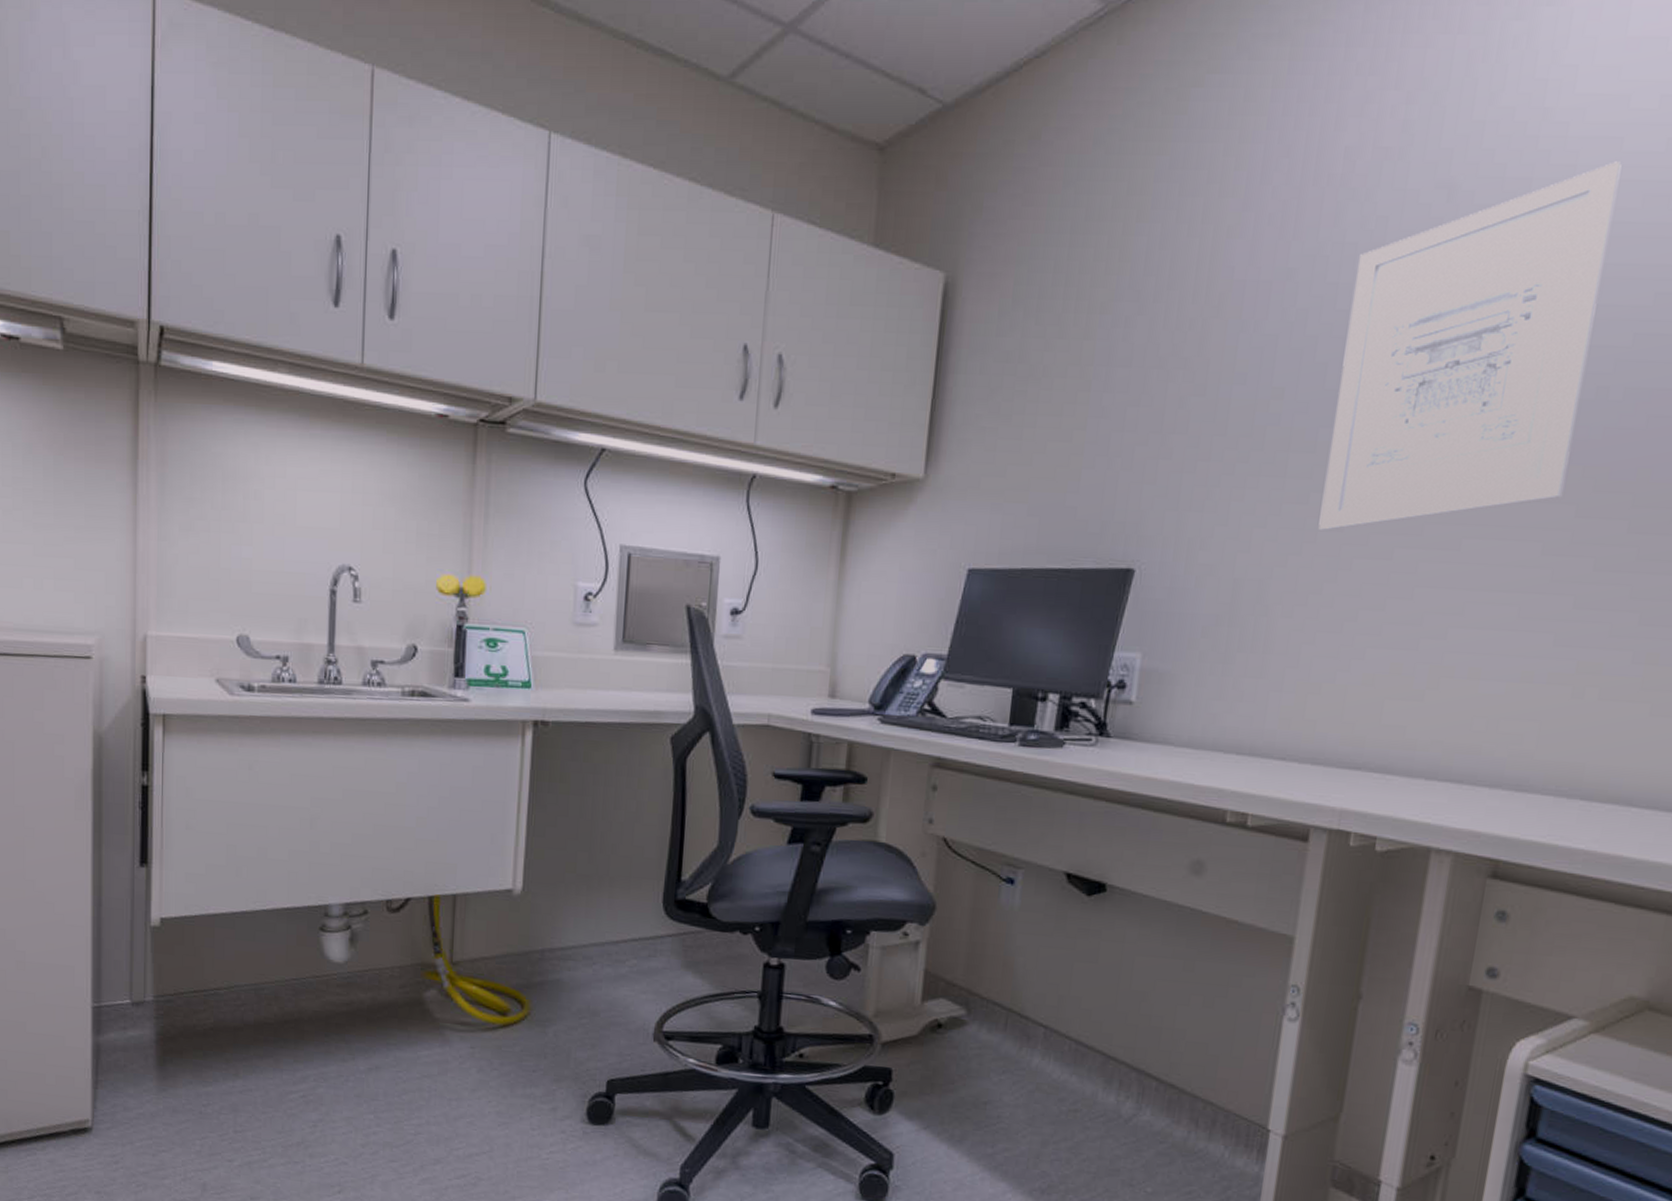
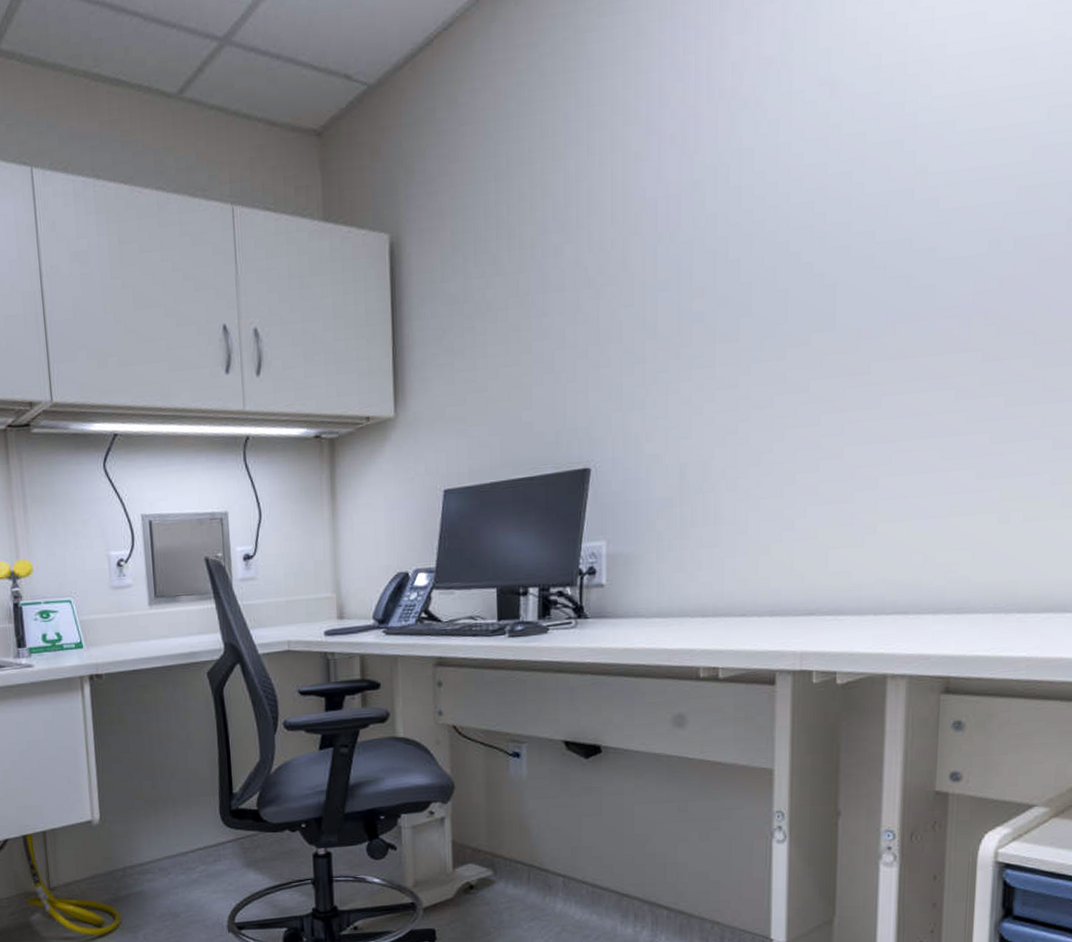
wall art: present [1318,161,1622,532] -> none [750,33,988,410]

